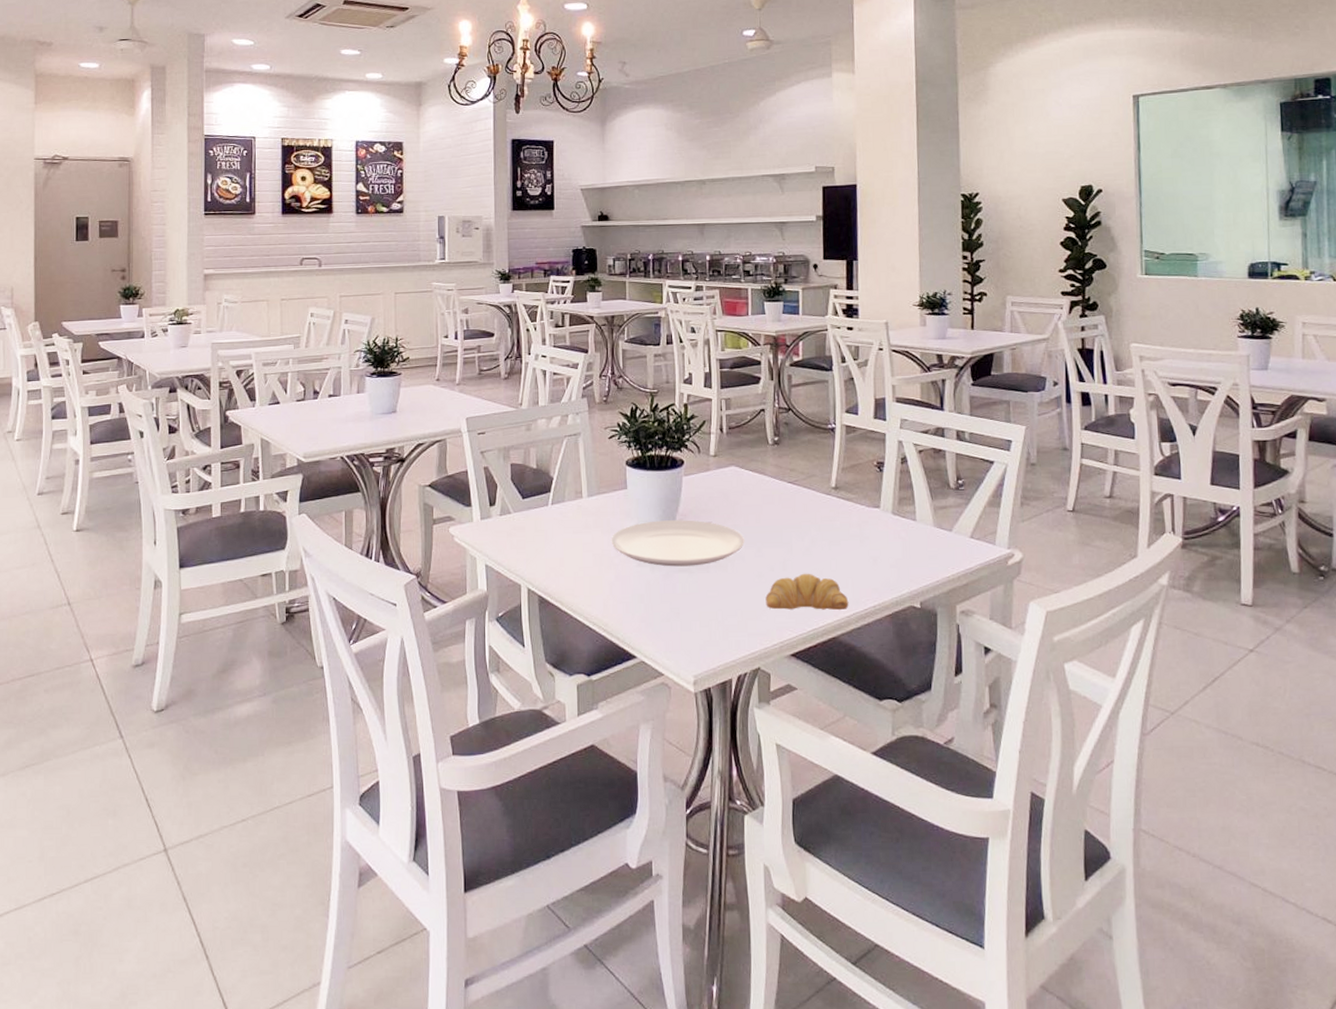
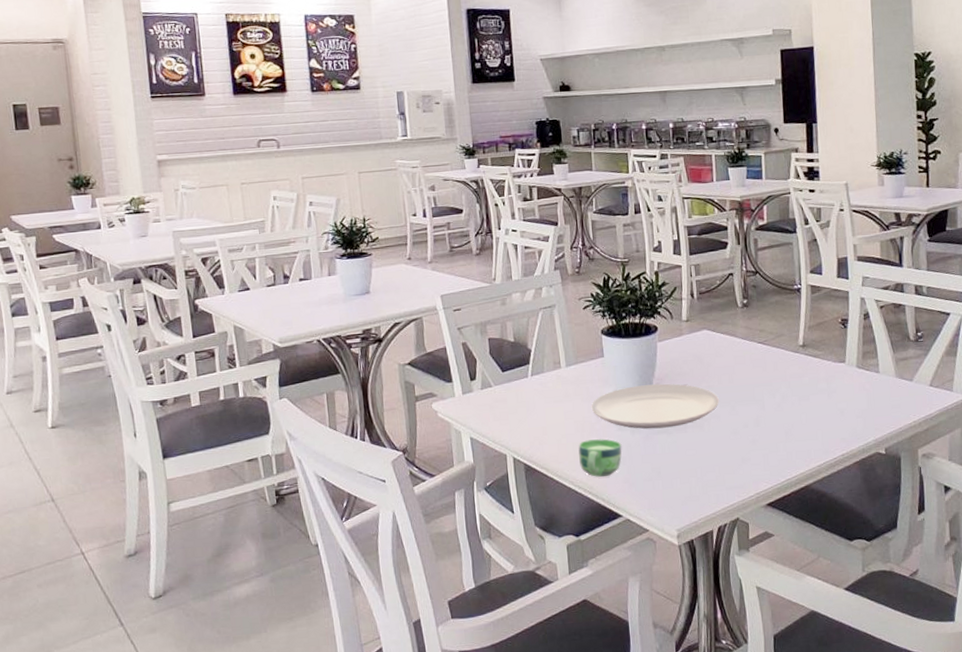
cup: none [595,574,641,614] -> present [578,439,622,477]
croissant: present [765,573,849,611] -> none [741,427,819,464]

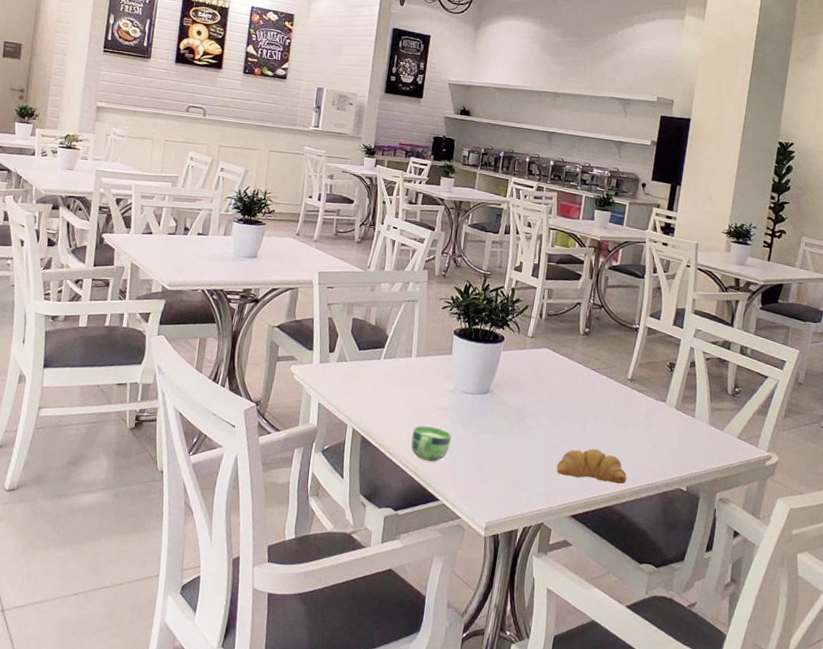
plate: present [591,383,719,429] -> none [431,385,547,430]
croissant: none [741,427,819,464] -> present [556,448,627,485]

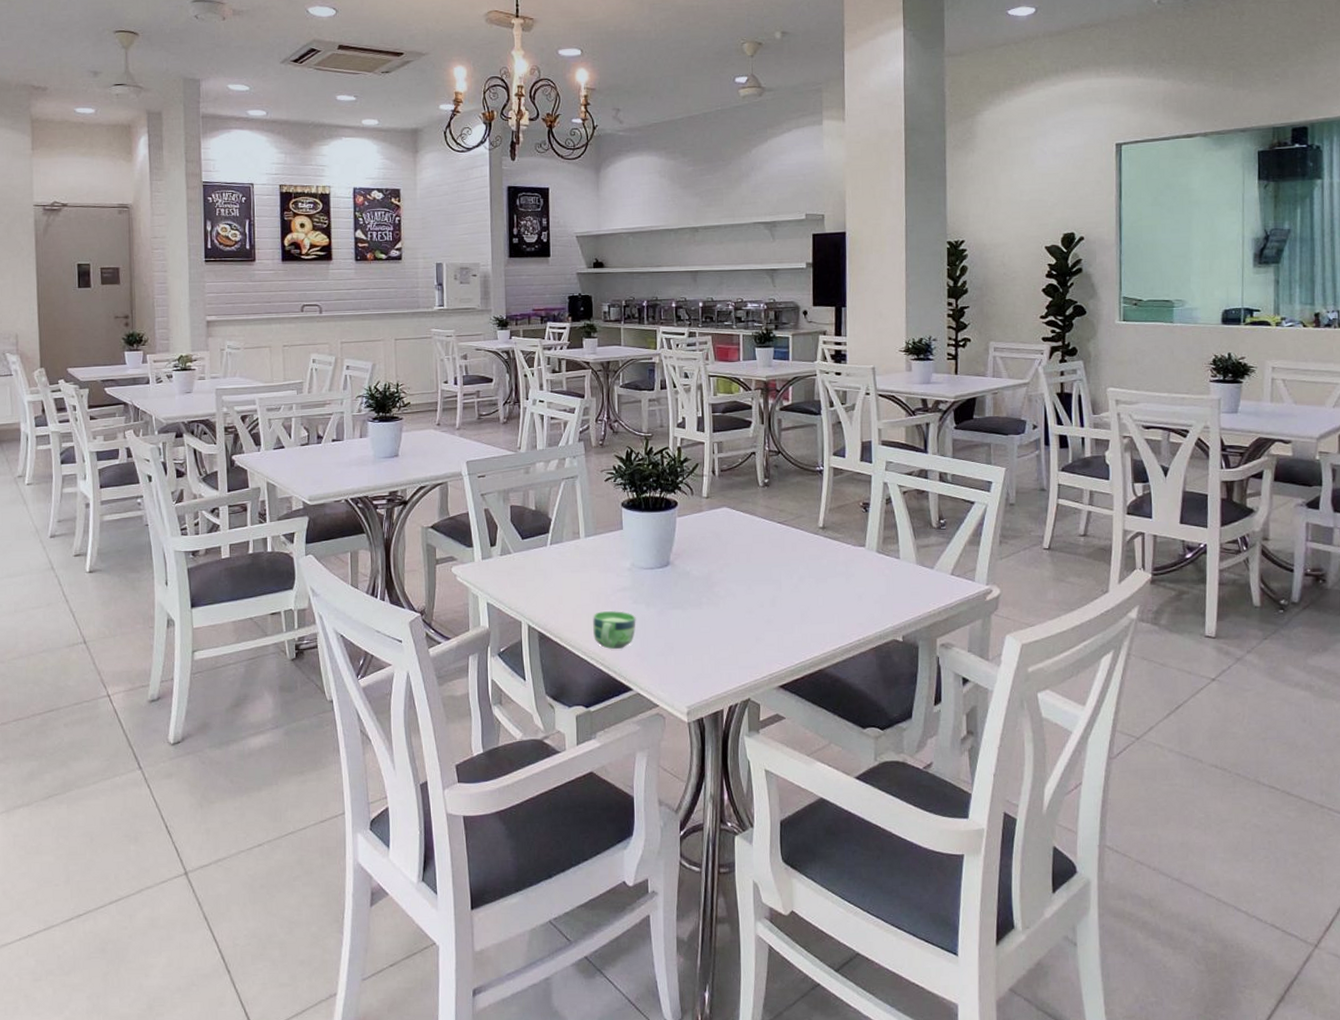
croissant: present [556,448,627,485] -> none [755,609,835,645]

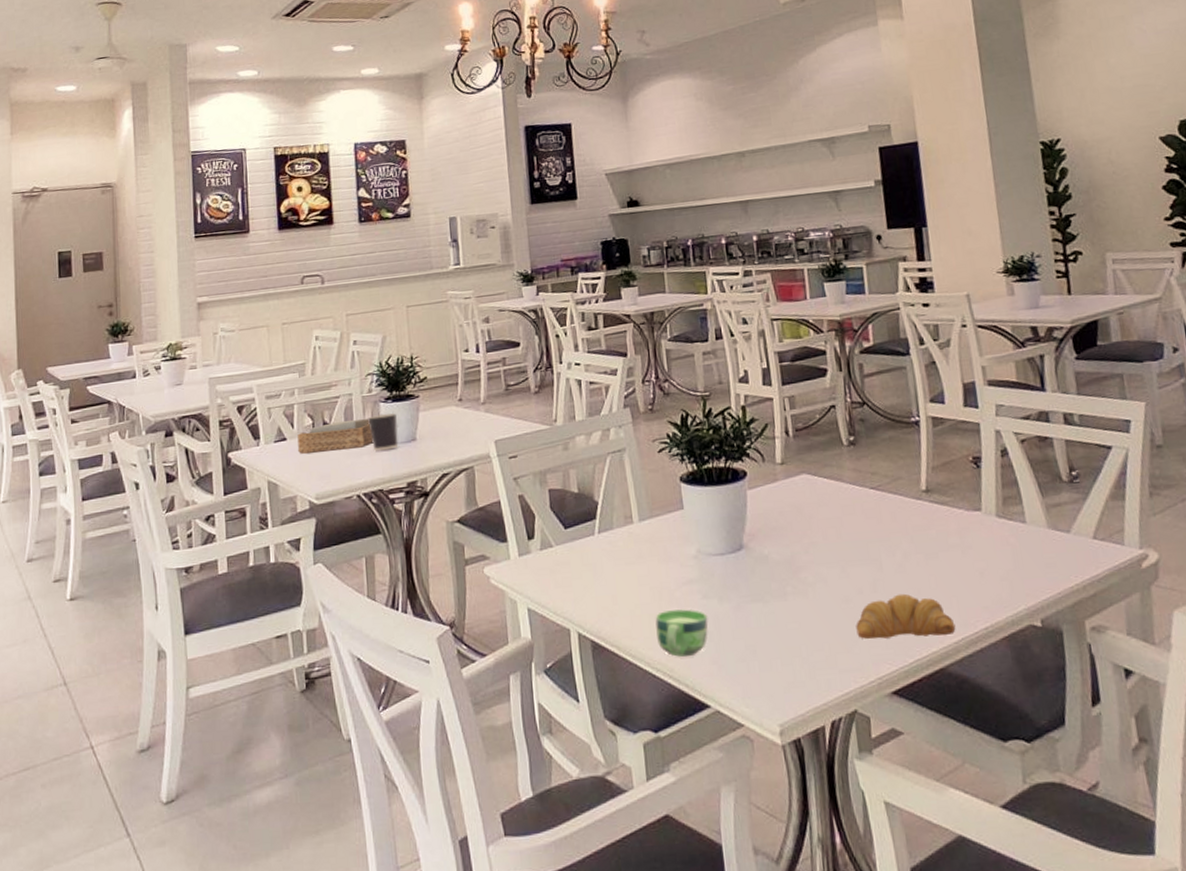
napkin holder: none [294,434,361,462] -> present [297,419,374,455]
mug: none [357,432,383,463] -> present [368,413,399,451]
croissant: none [755,609,835,645] -> present [856,593,956,640]

